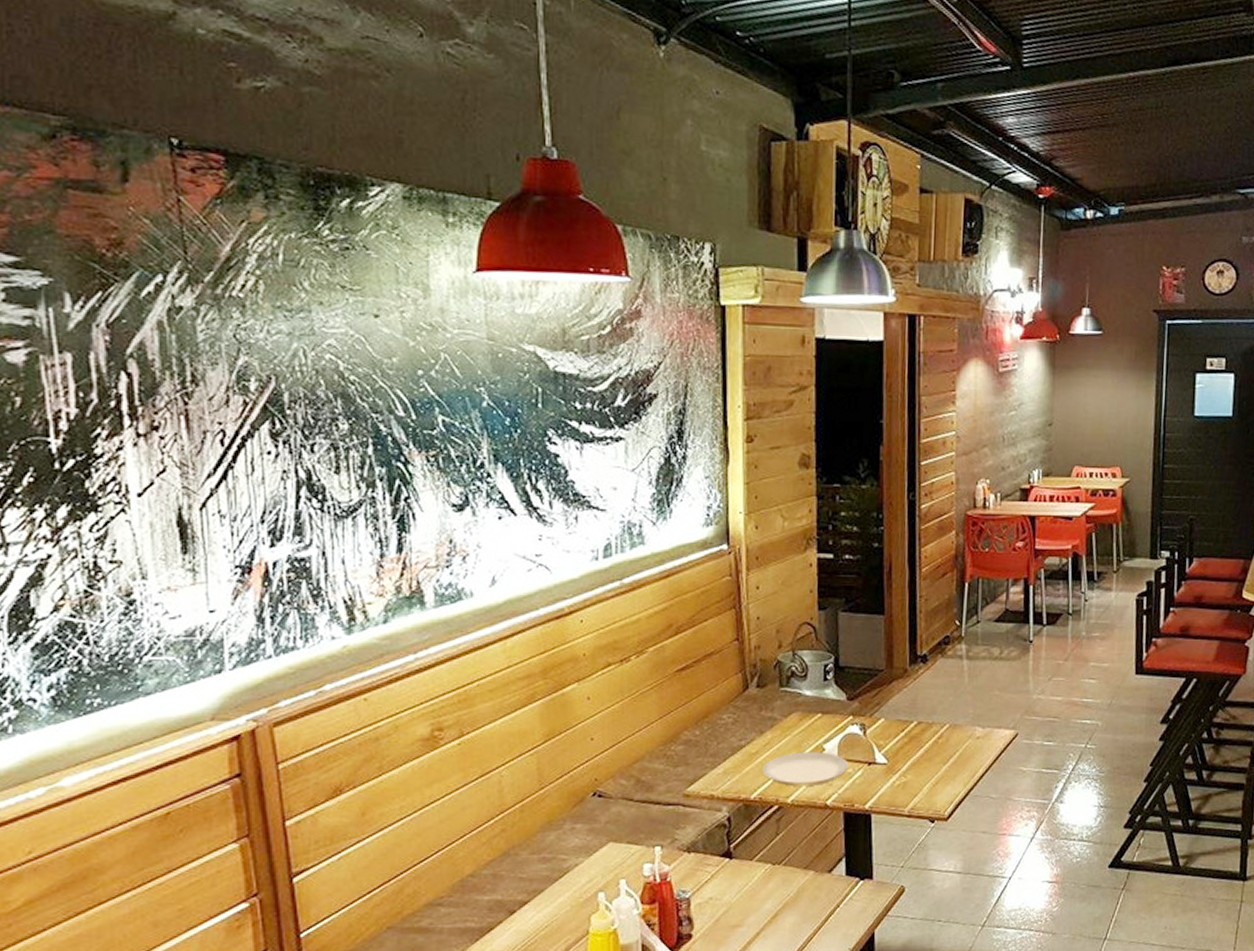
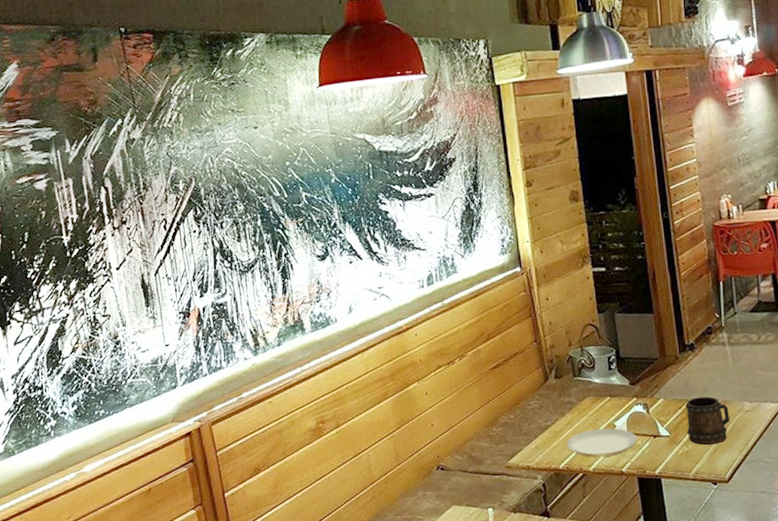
beer mug: none [907,719,958,775] -> present [685,396,729,445]

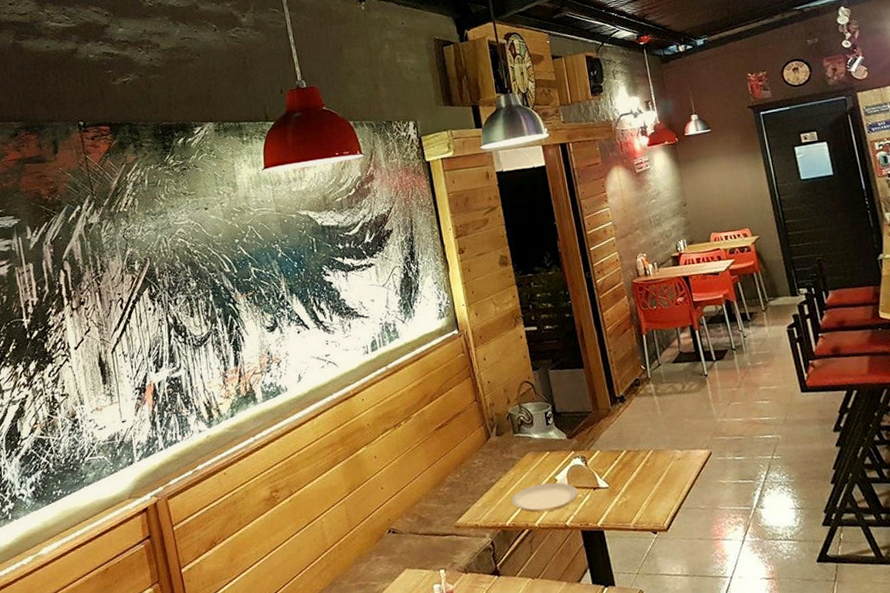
beer mug: present [685,396,729,445] -> none [620,446,663,495]

